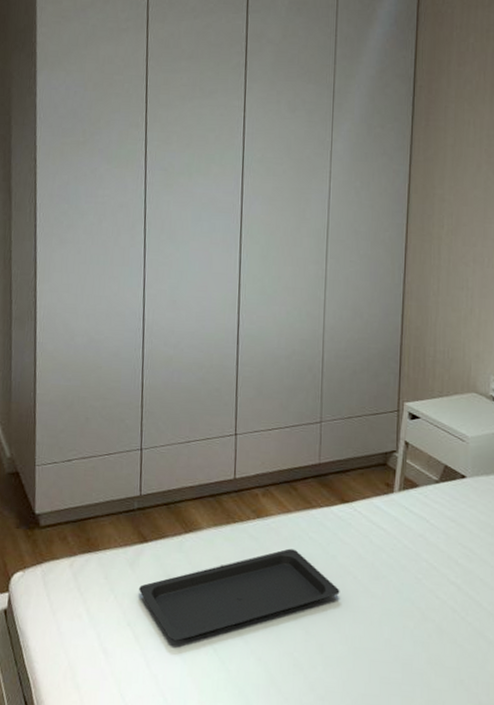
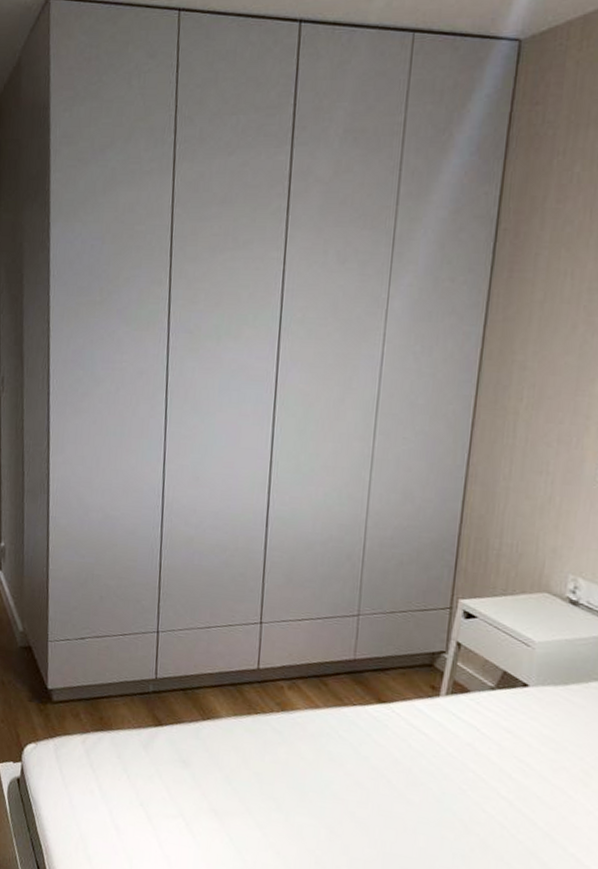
serving tray: present [139,548,340,641] -> none [153,745,371,826]

